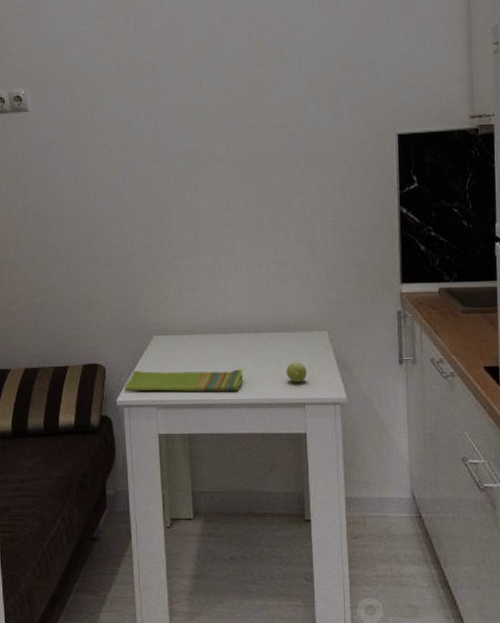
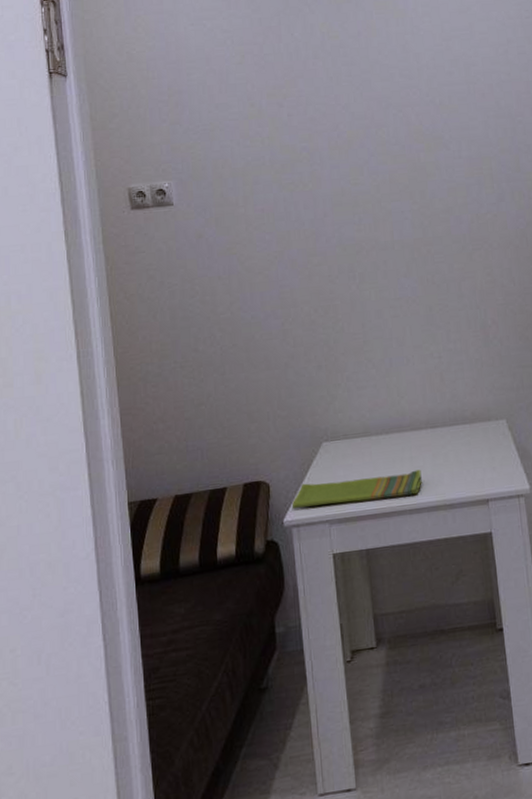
fruit: present [286,361,307,382] -> none [466,455,488,478]

